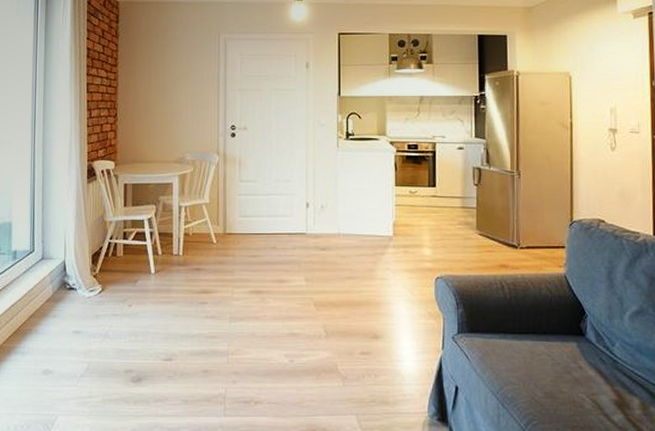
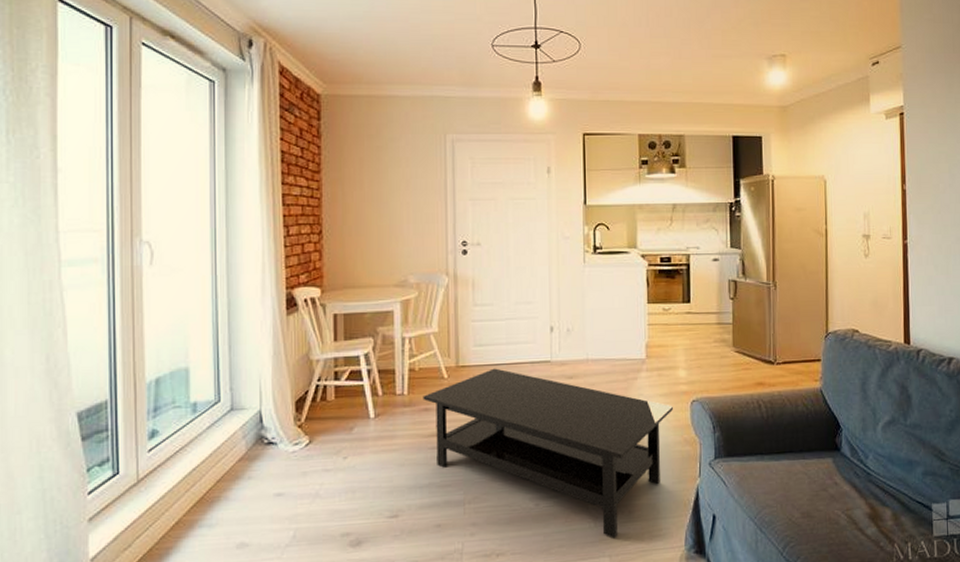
coffee table: none [195,237,418,399] -> present [423,368,673,539]

